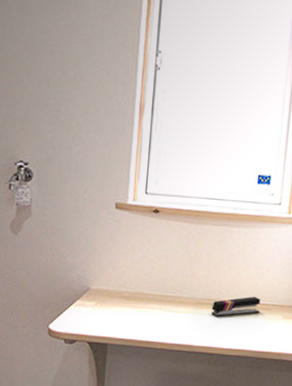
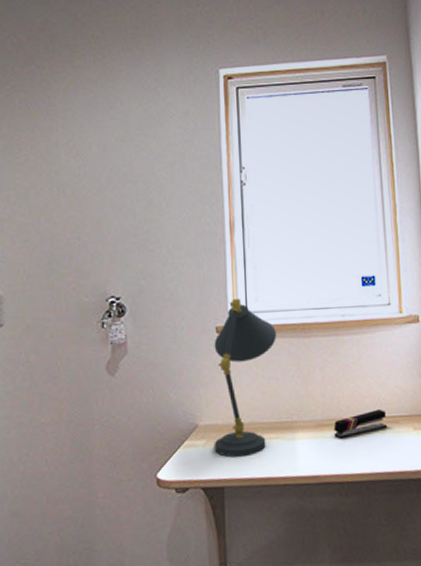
desk lamp: none [102,178,171,320] -> present [214,298,276,457]

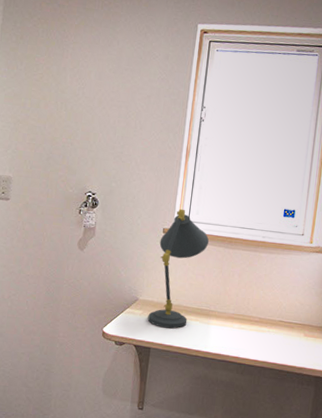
stapler: present [334,408,388,439] -> none [240,314,284,331]

